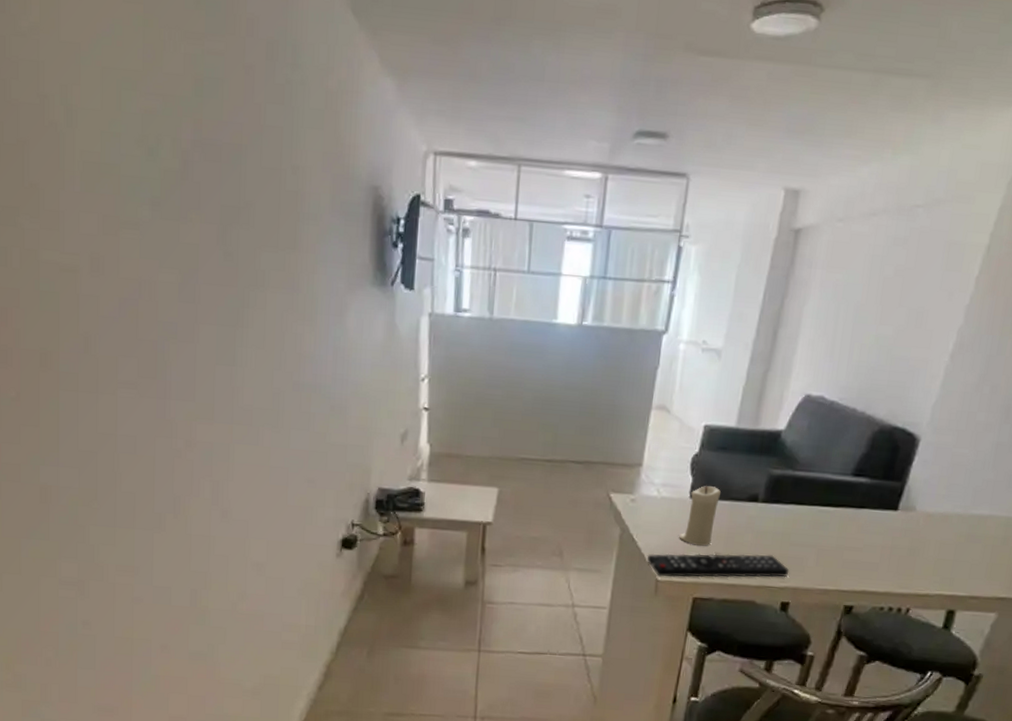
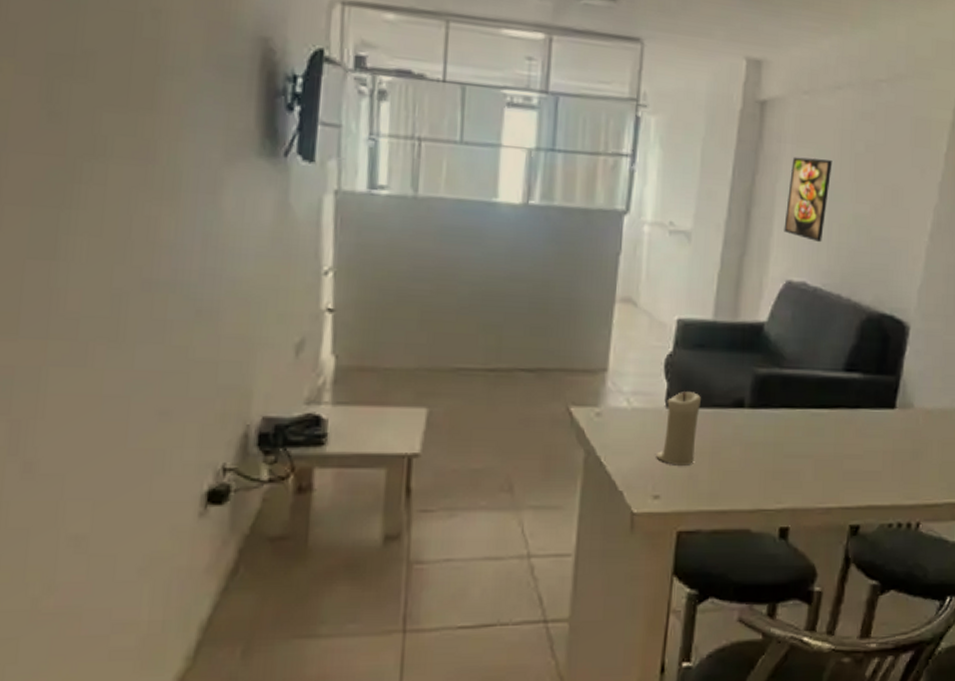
remote control: present [647,553,789,578] -> none [618,471,786,508]
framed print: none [807,281,861,361] -> present [784,157,833,243]

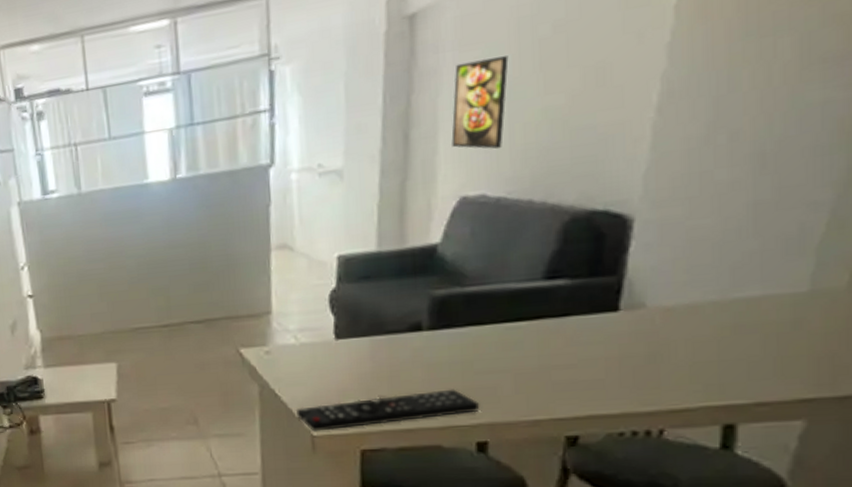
remote control: none [618,471,786,508] -> present [295,389,480,432]
candle: present [656,392,702,466] -> none [330,322,374,391]

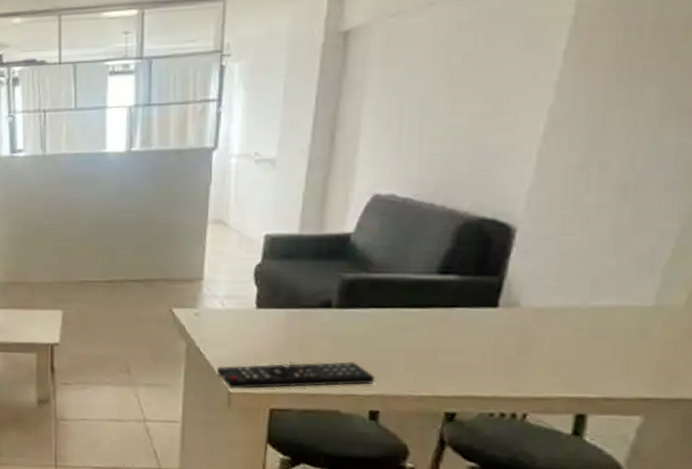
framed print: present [451,56,509,150] -> none [370,77,424,157]

